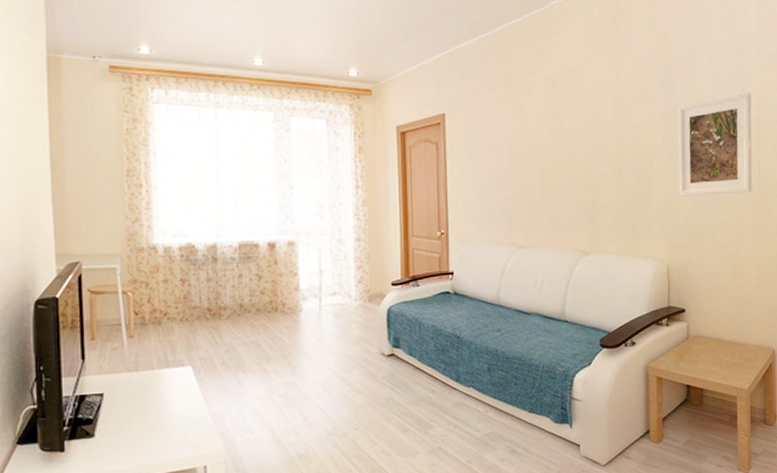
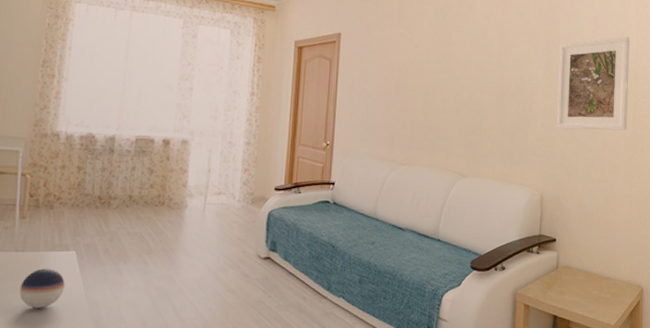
speaker: none [138,385,185,427] -> present [19,268,65,308]

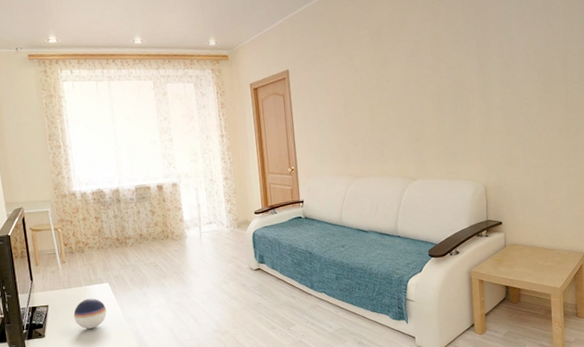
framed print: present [557,36,630,131] -> none [490,27,561,125]

